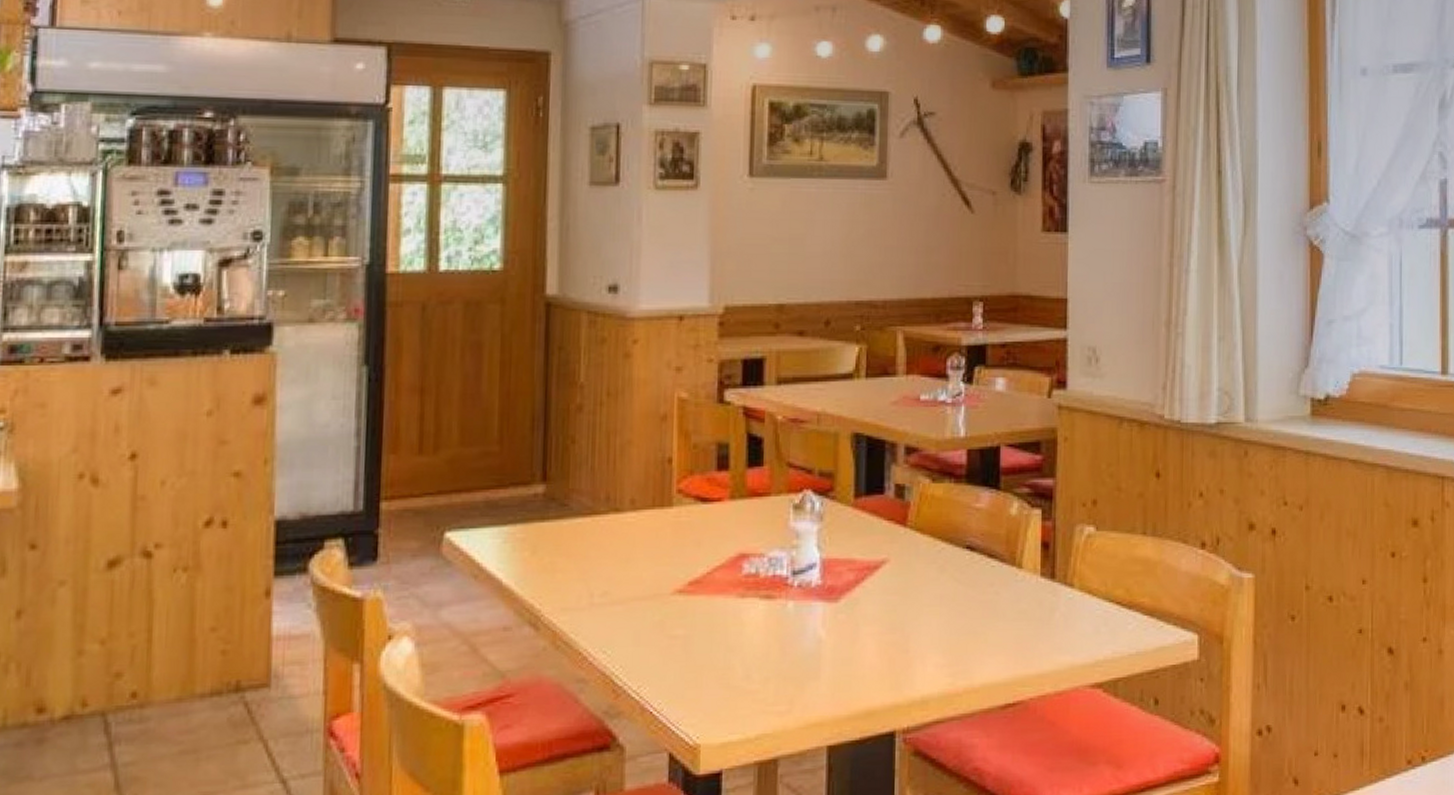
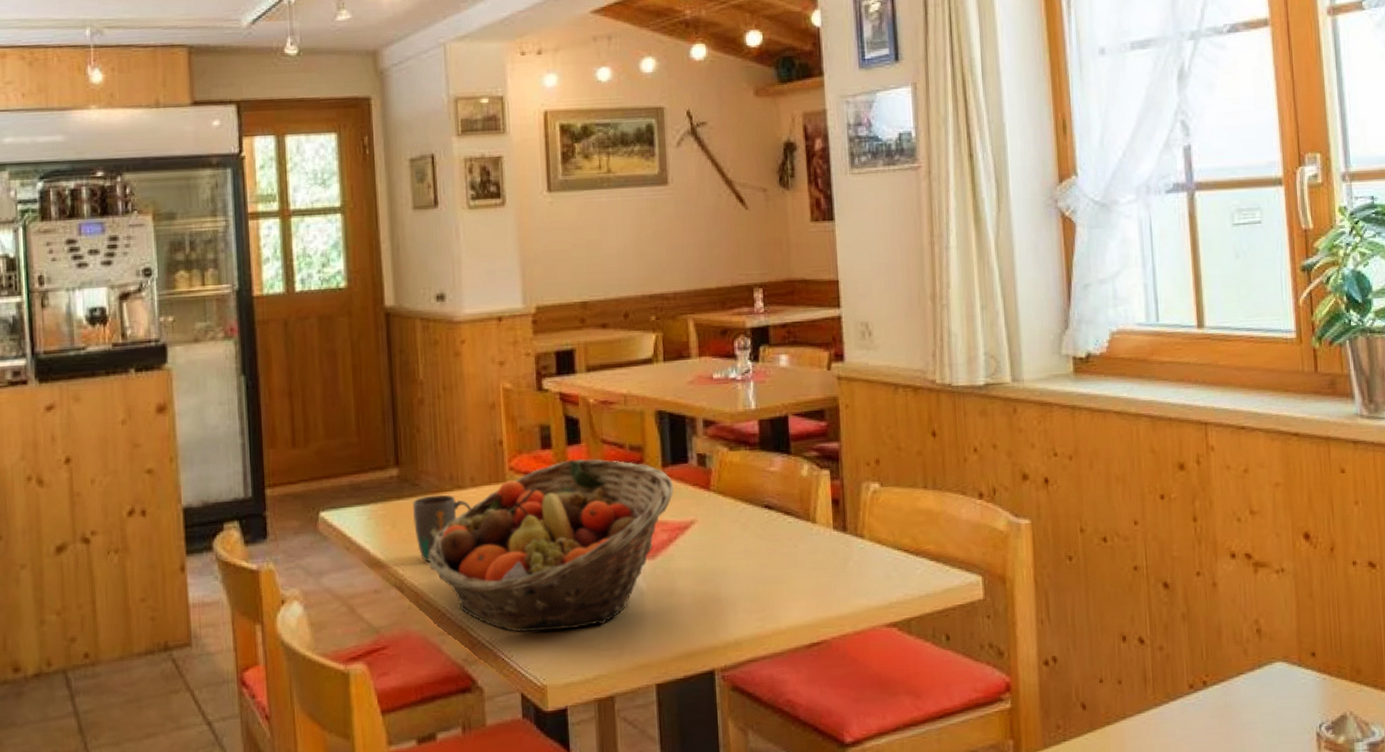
mug: none [558,518,628,596] -> present [413,494,471,562]
fruit basket: none [571,483,866,682] -> present [427,458,674,633]

